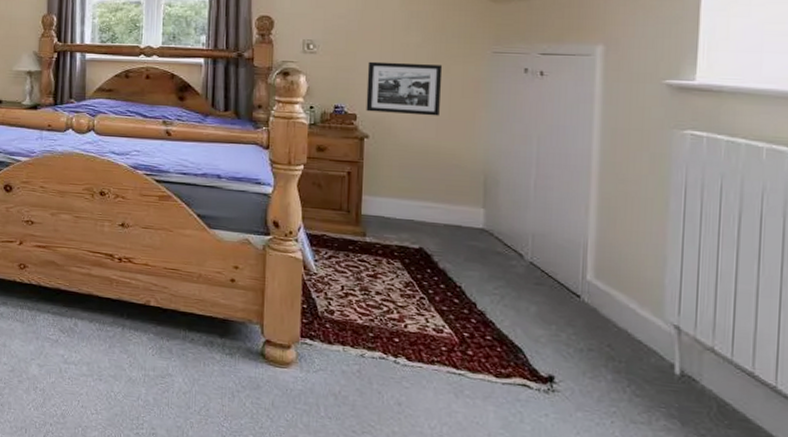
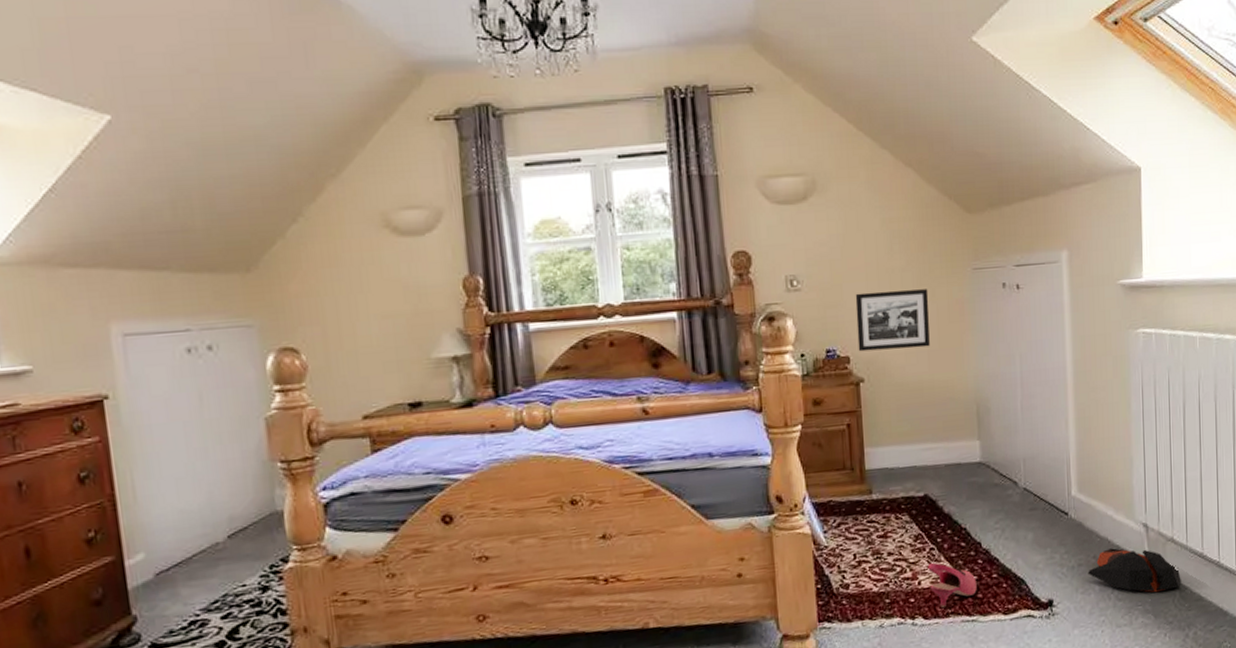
shoe: none [416,310,468,355] -> present [928,562,977,609]
bag: none [599,341,721,401] -> present [1087,548,1181,593]

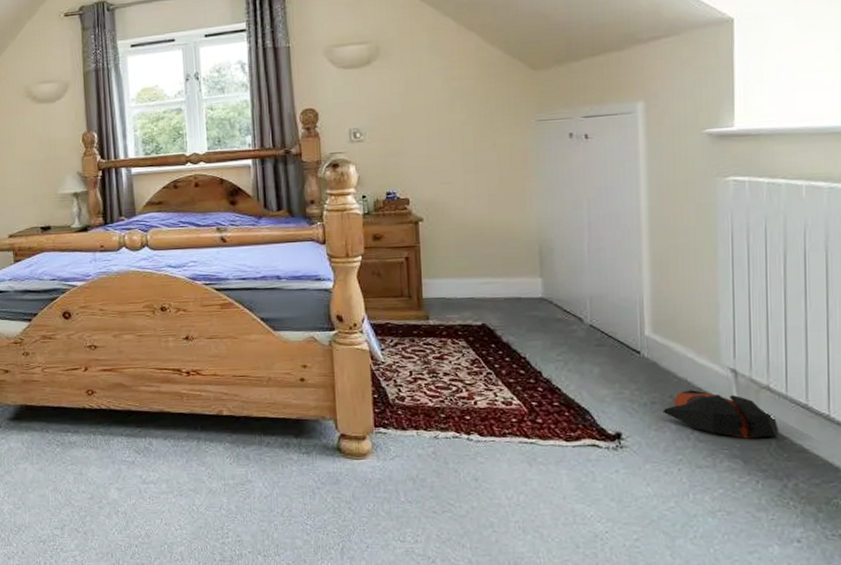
picture frame: present [855,289,930,352] -> none [415,139,490,195]
shoe: present [928,562,977,609] -> none [484,385,536,428]

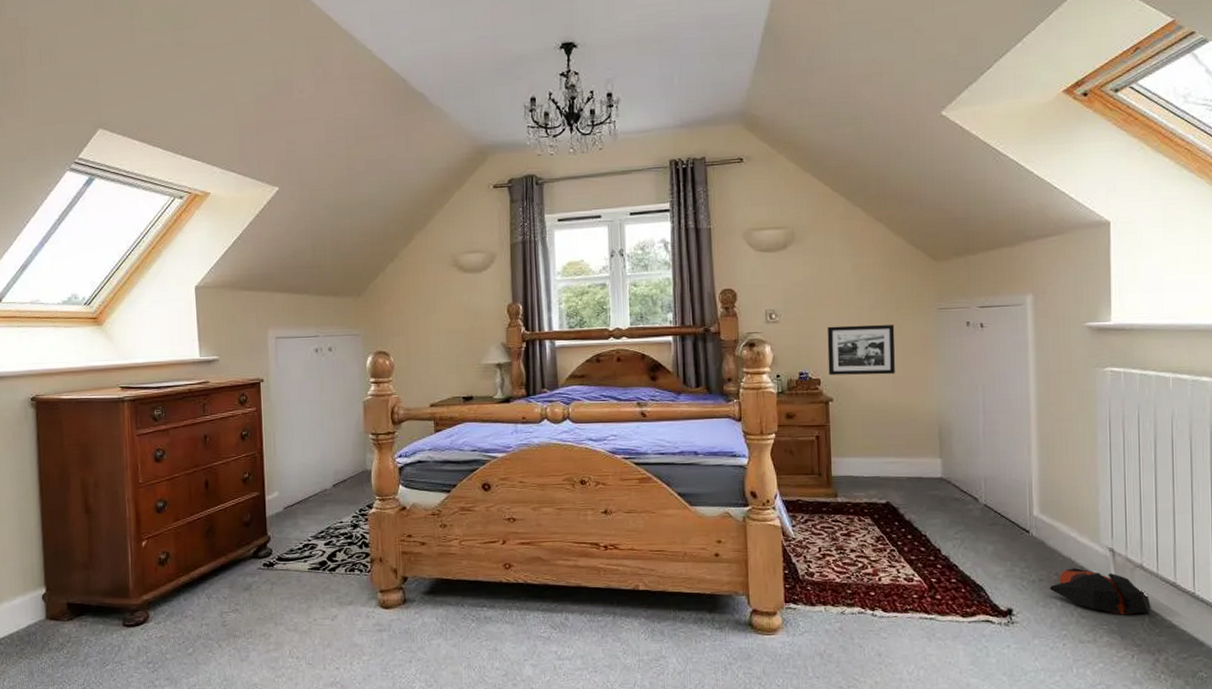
picture frame: none [415,139,490,195] -> present [827,325,895,376]

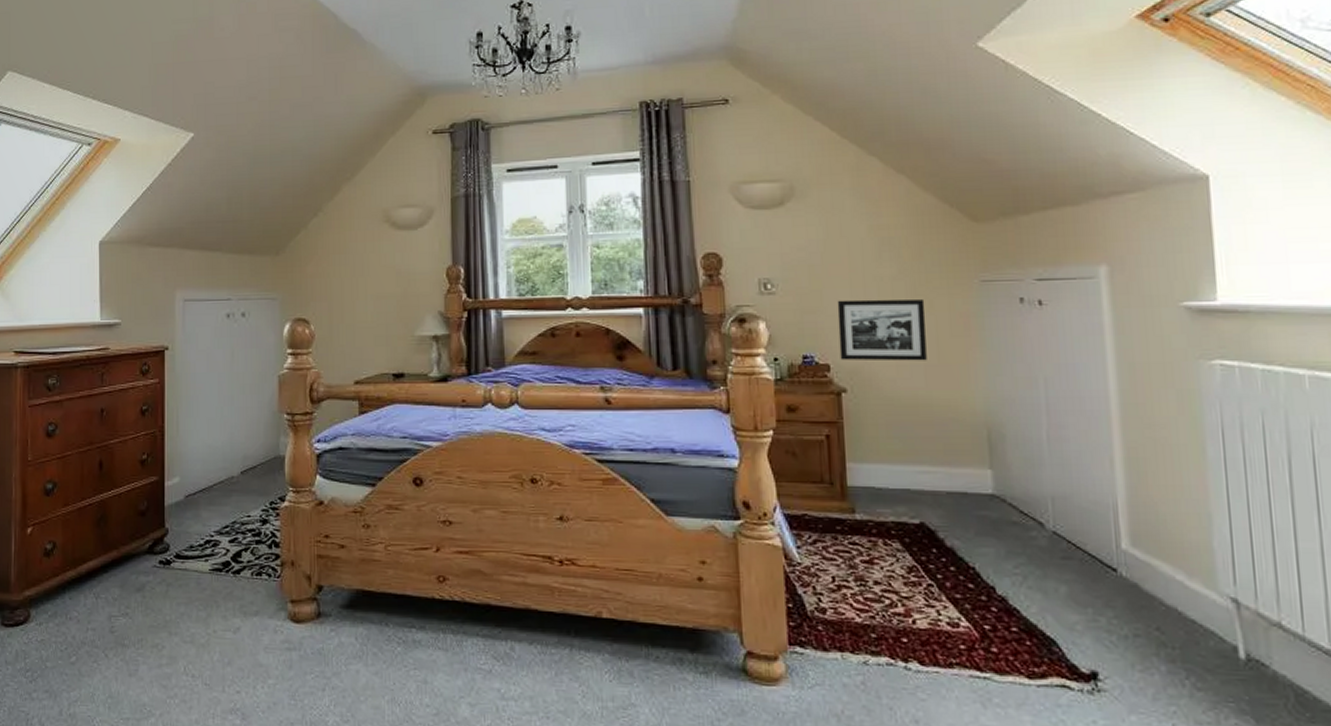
bag: present [1049,568,1151,615] -> none [1148,622,1297,690]

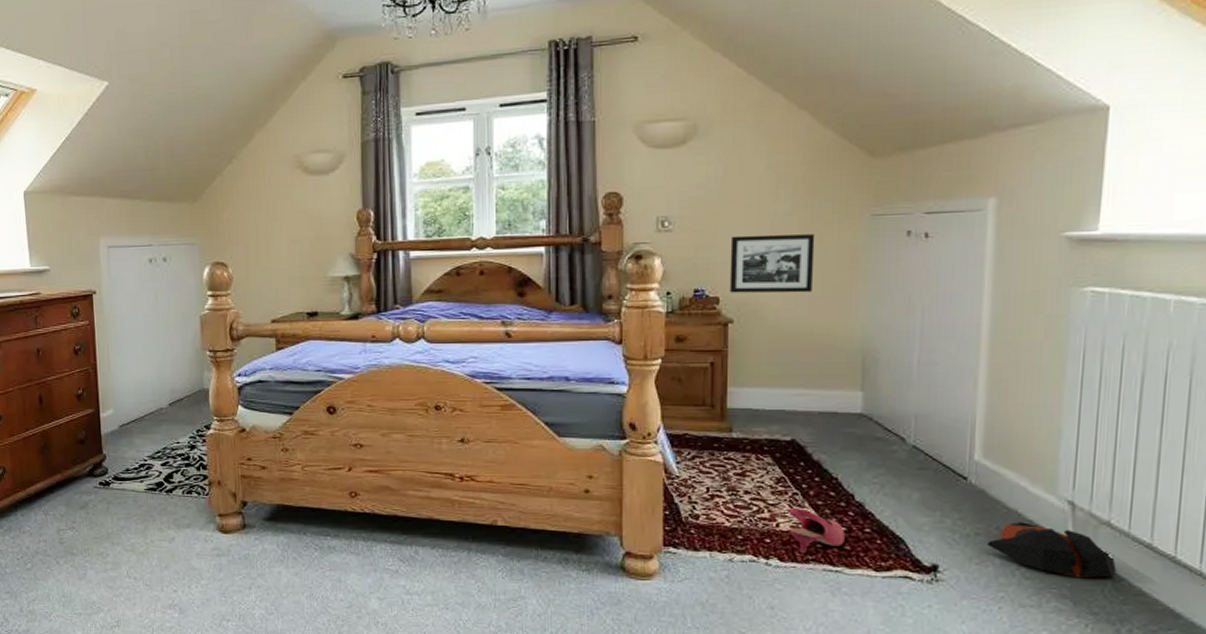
shoe: none [925,600,990,657] -> present [788,507,845,554]
bag: none [1148,622,1297,690] -> present [986,522,1117,578]

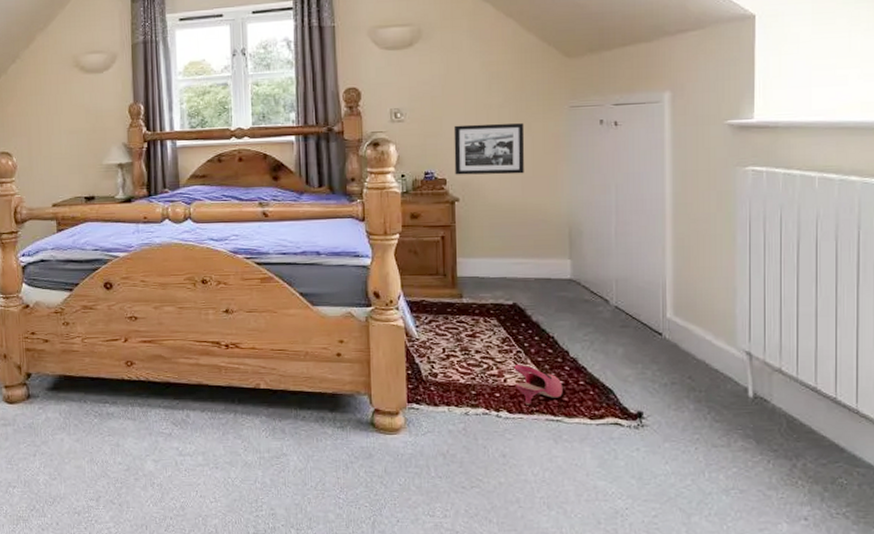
bag: present [986,522,1117,578] -> none [682,371,789,420]

